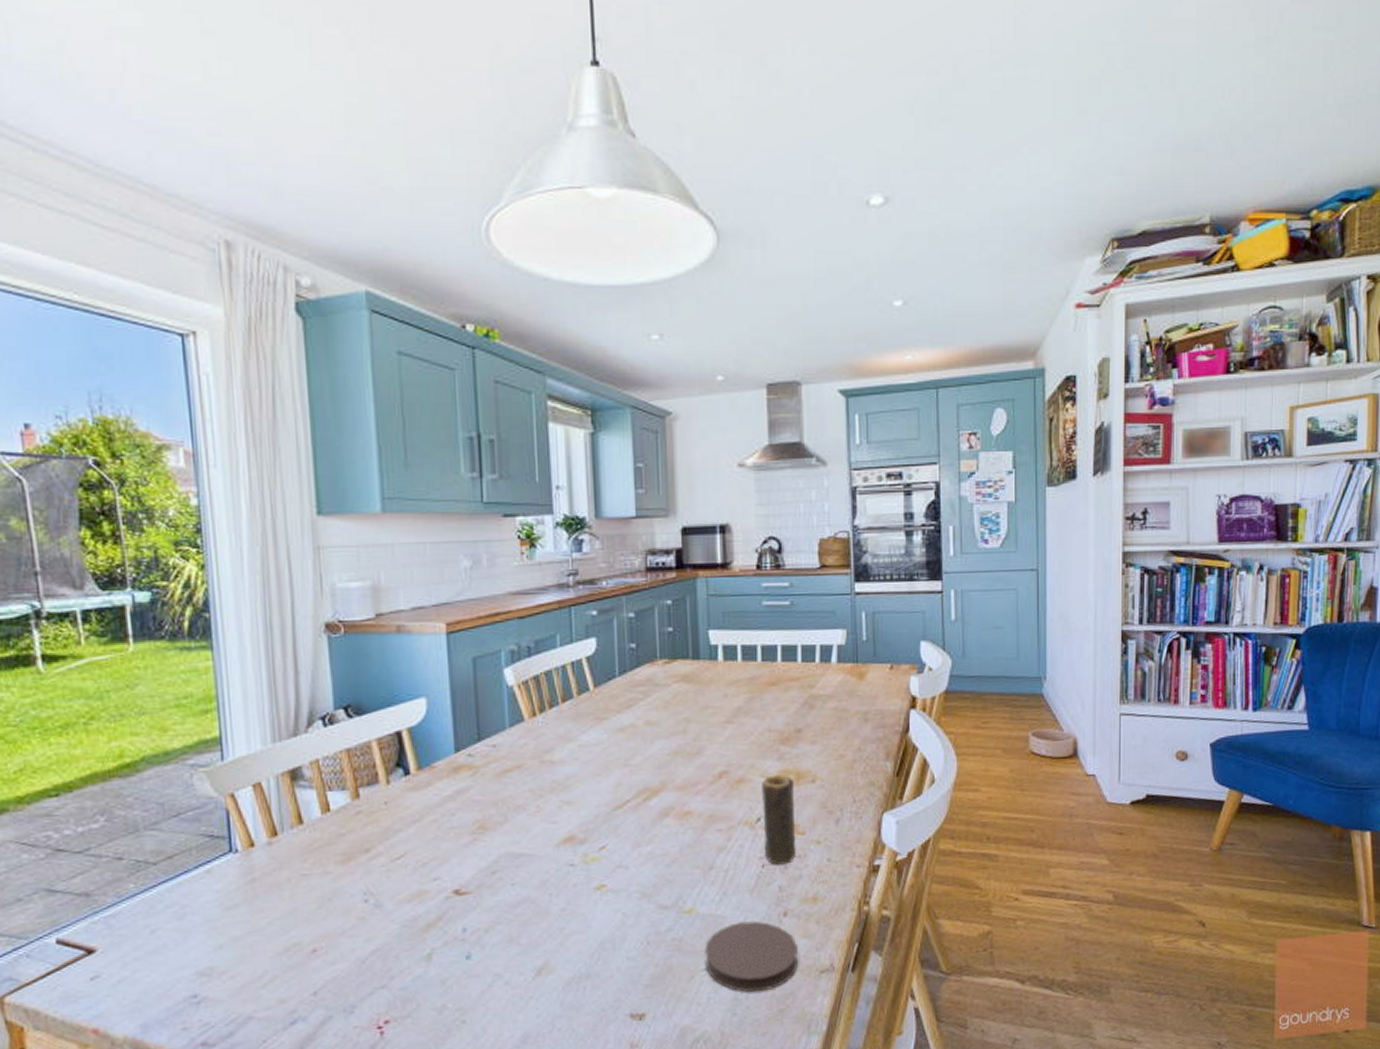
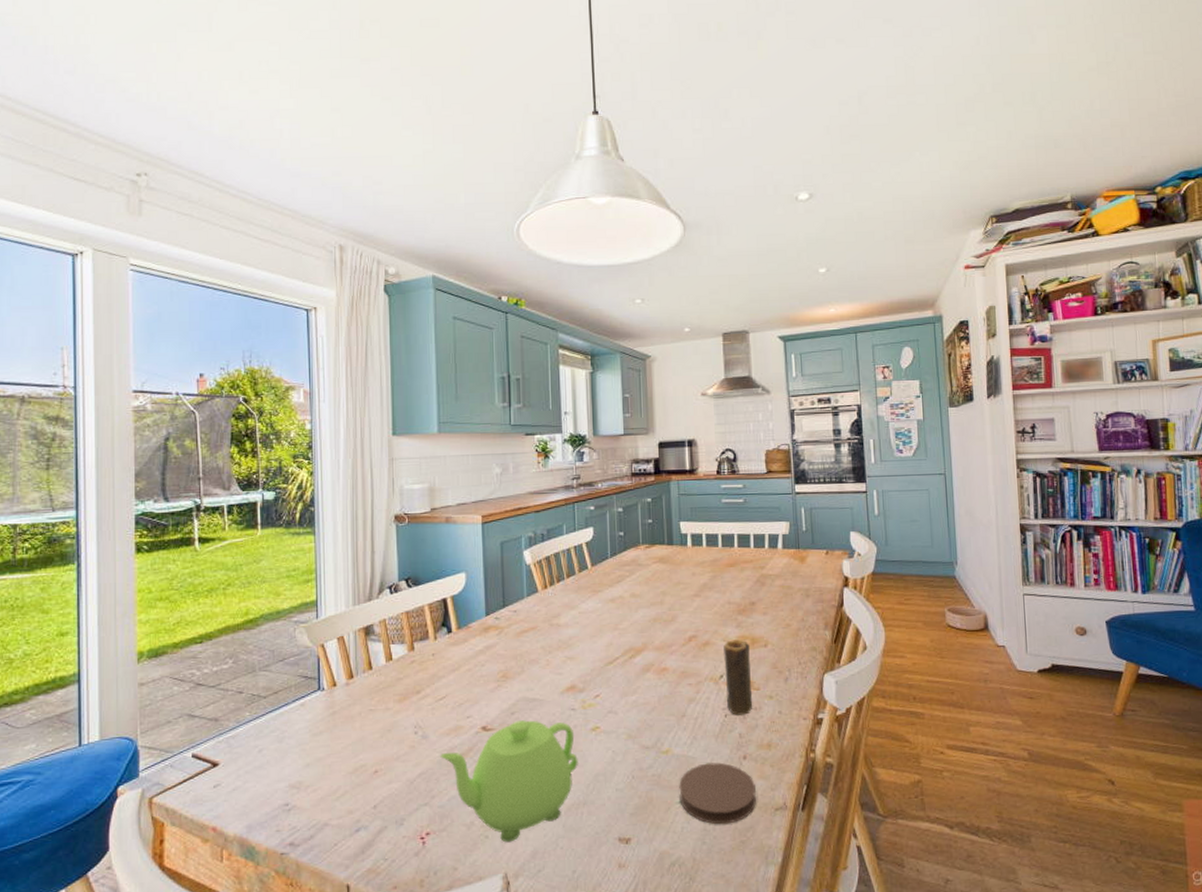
teapot: none [400,880,579,1027] -> present [440,720,578,843]

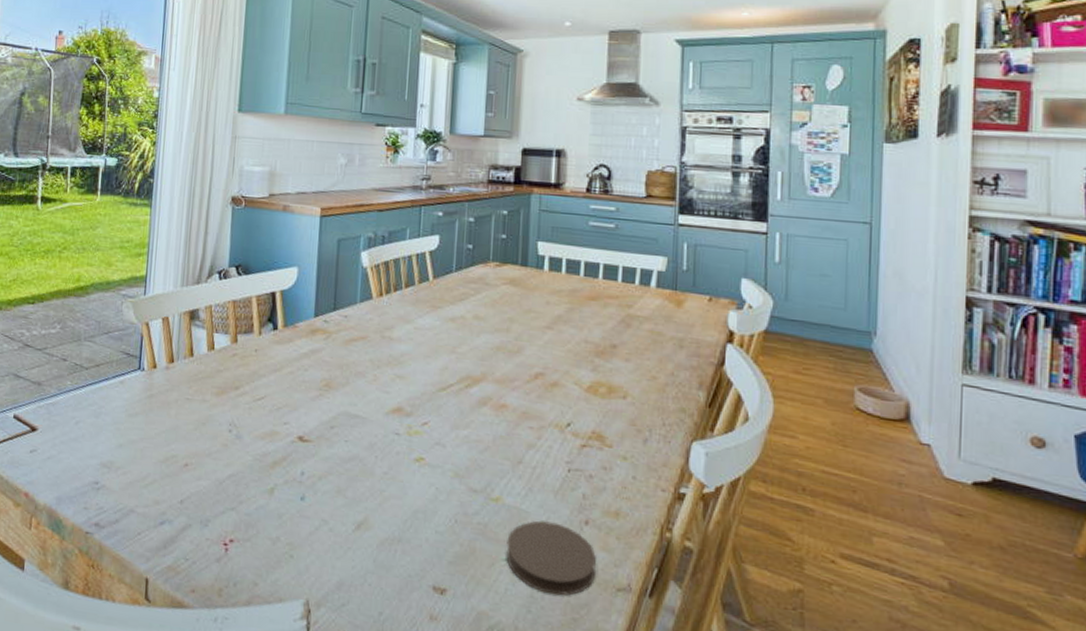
teapot: present [440,720,578,843] -> none [252,436,397,567]
candle: present [724,639,753,715] -> none [572,384,605,474]

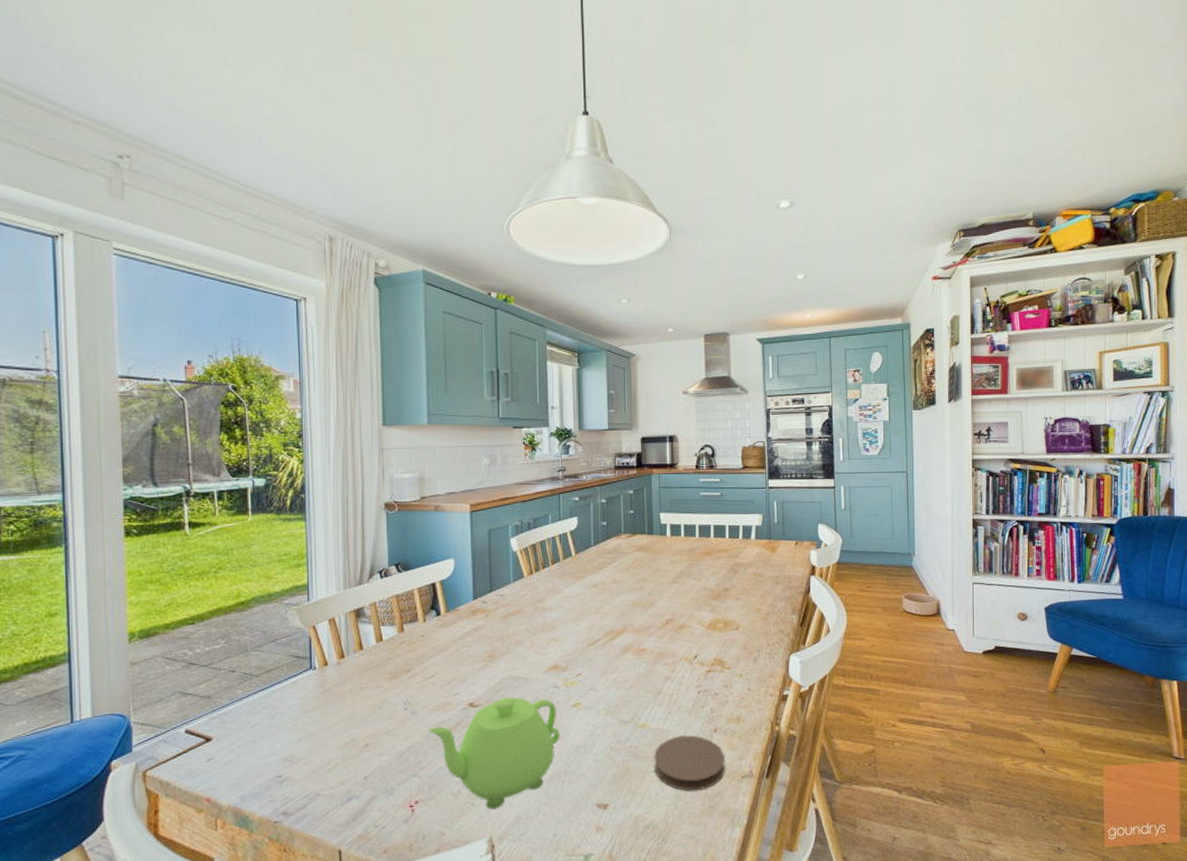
teapot: none [252,436,397,567] -> present [429,697,560,810]

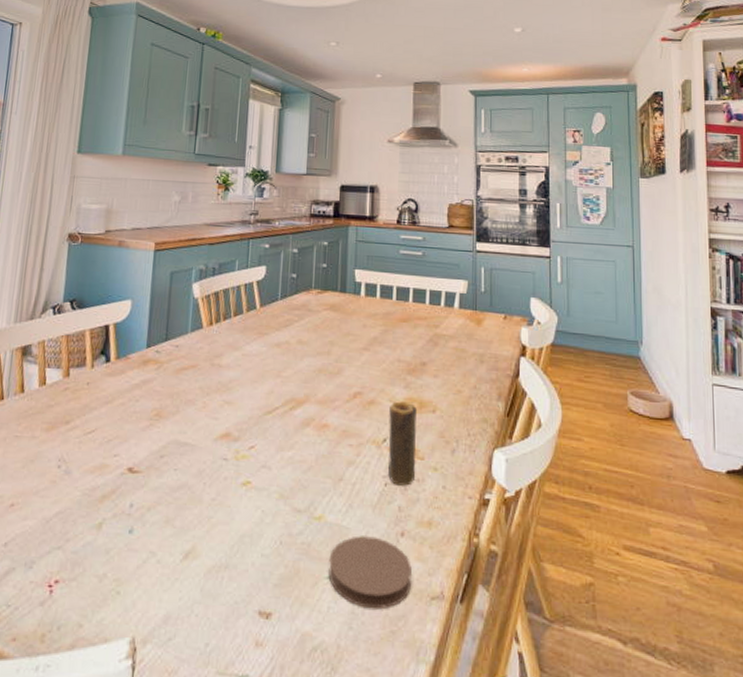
teapot: present [429,697,560,810] -> none [81,465,225,602]
candle: none [698,623,724,692] -> present [388,401,417,486]

